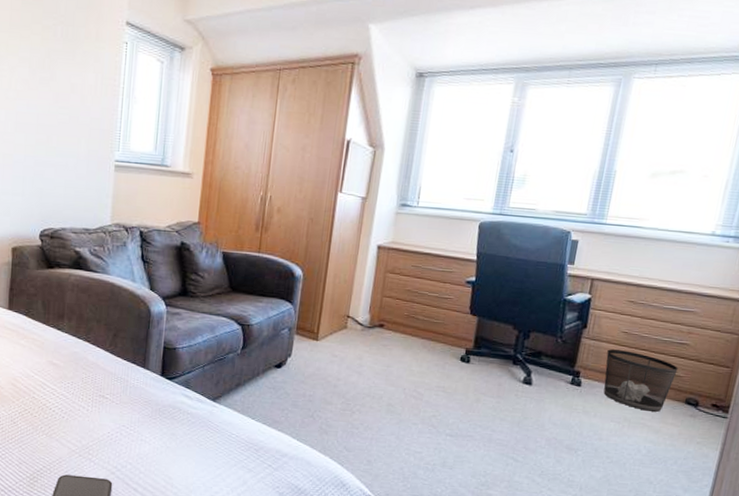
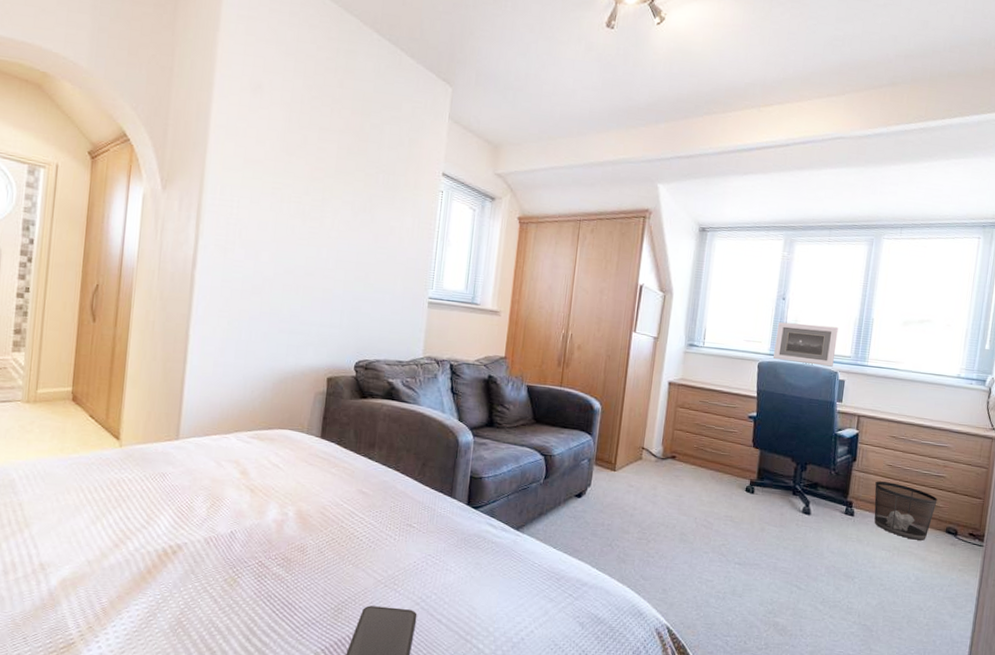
picture frame: none [497,177,574,226] -> present [773,322,839,367]

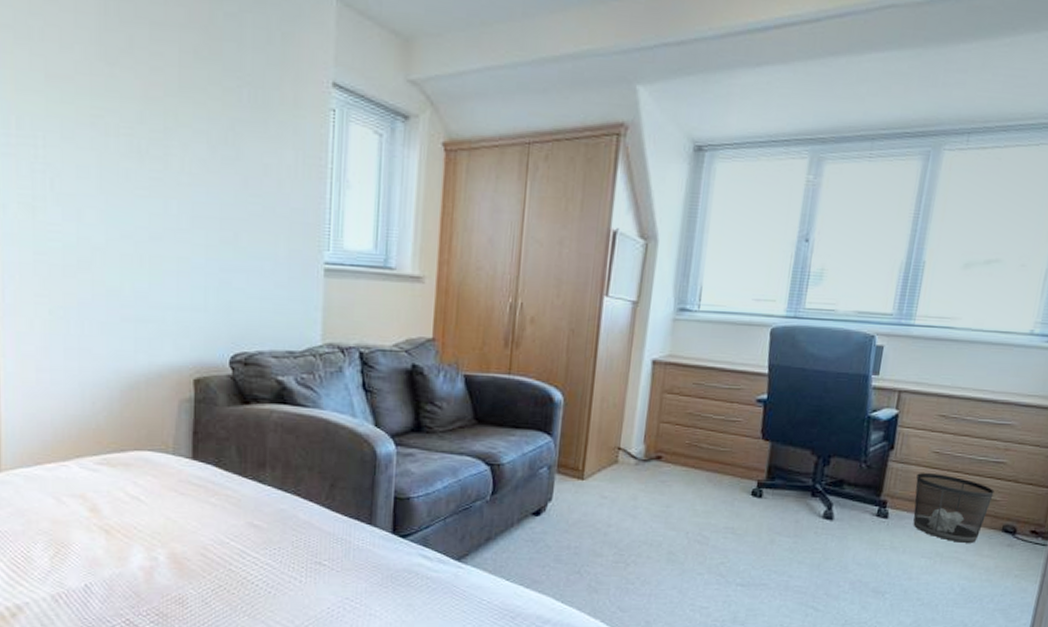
picture frame: present [773,322,839,367] -> none [791,272,878,329]

